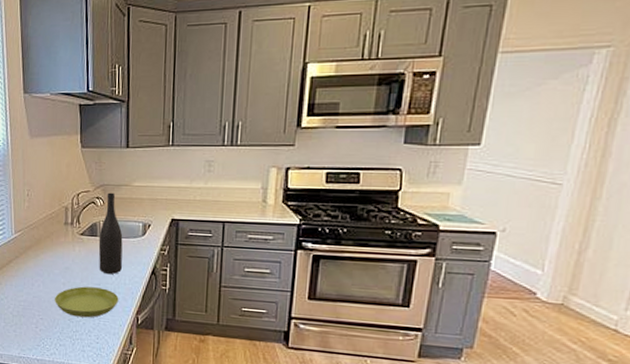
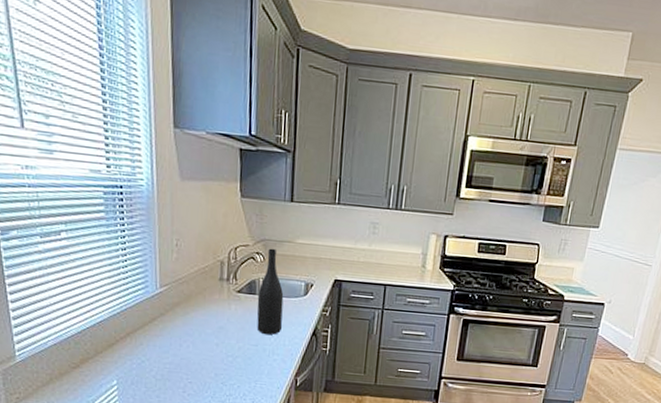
saucer: present [55,286,119,318] -> none [206,347,278,381]

